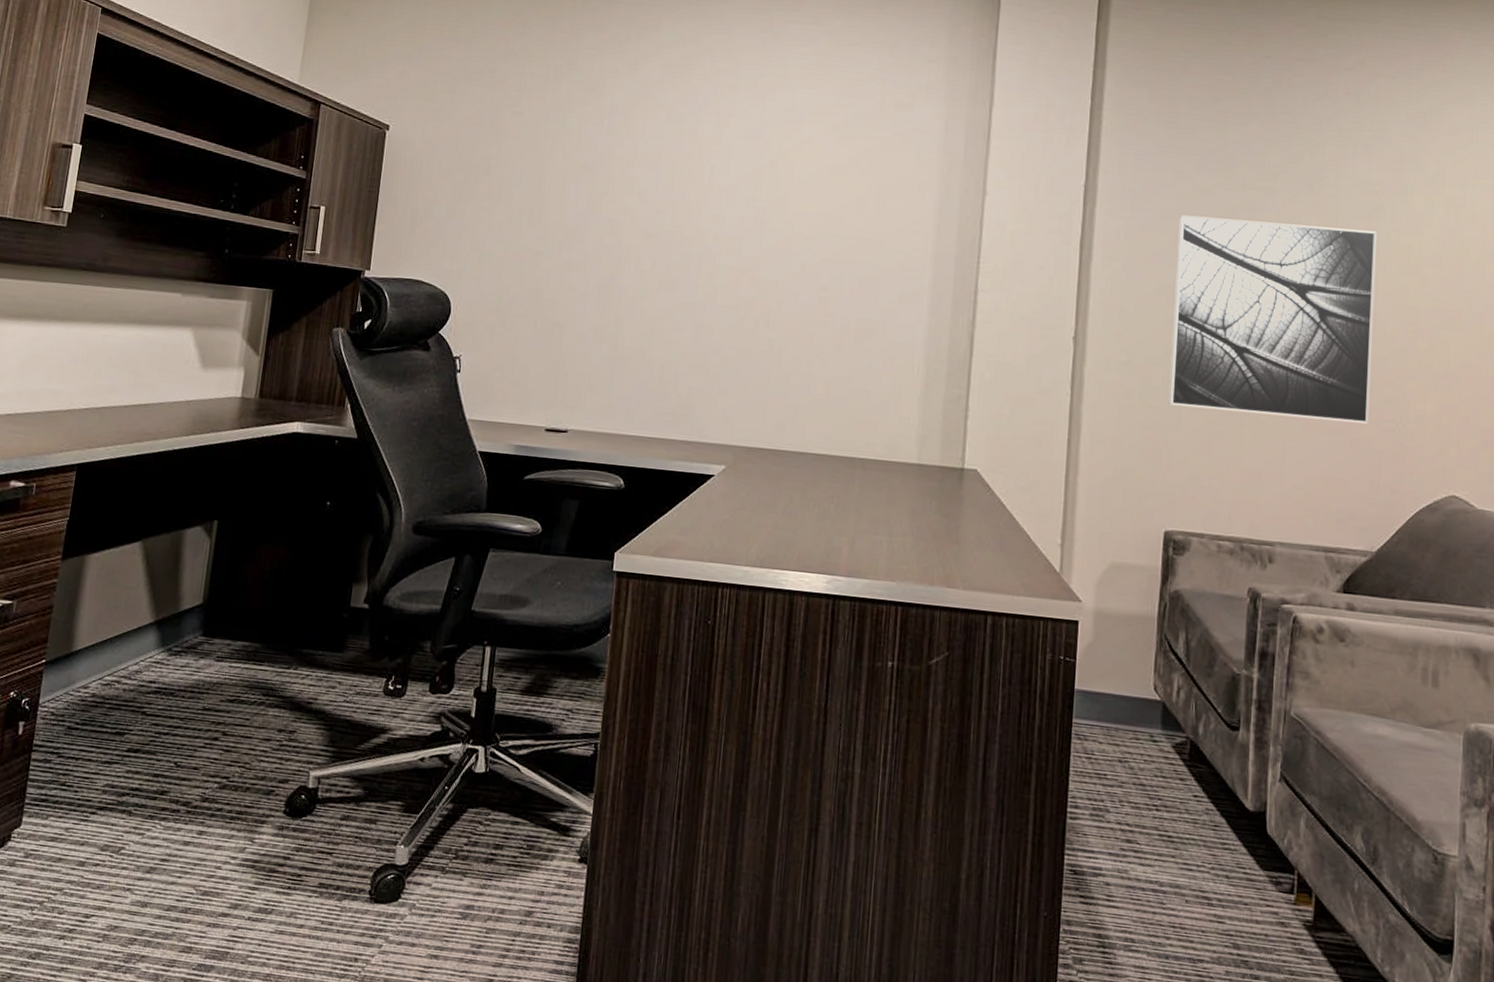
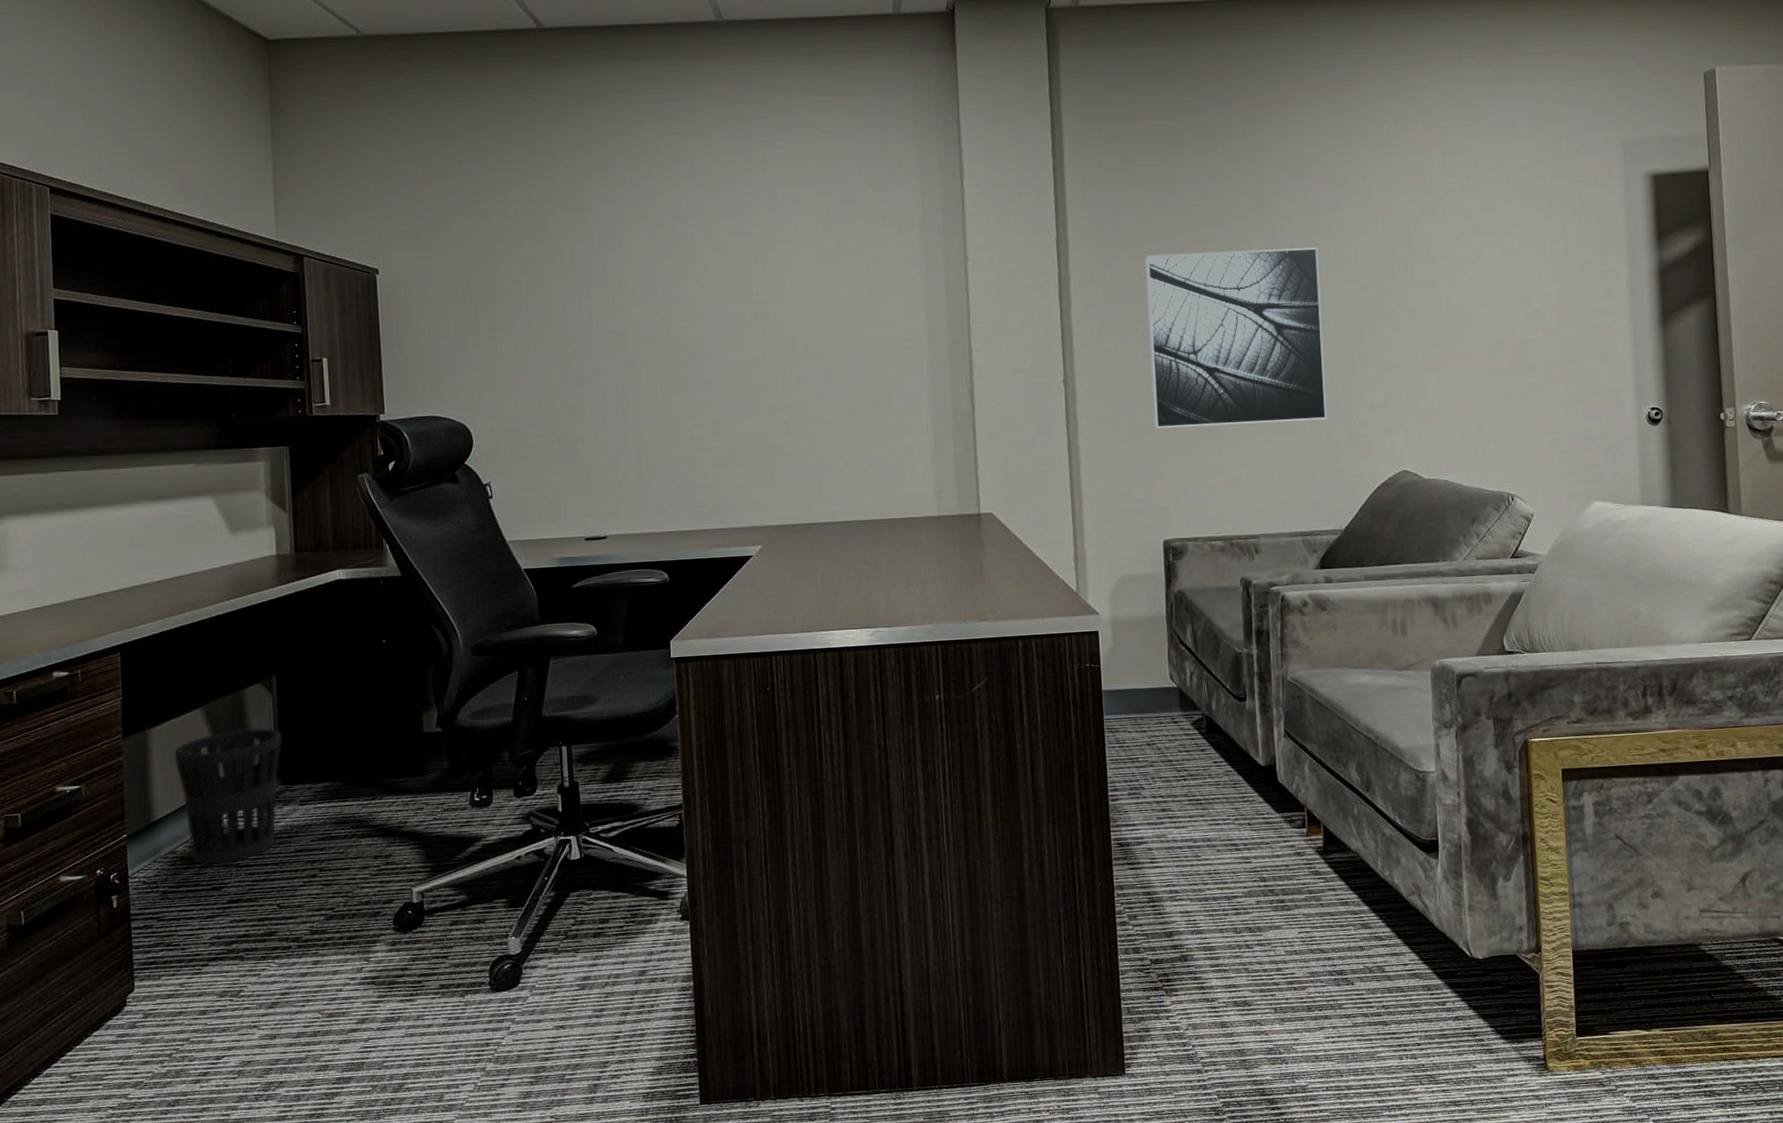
wastebasket: none [102,570,212,709] -> present [174,727,282,865]

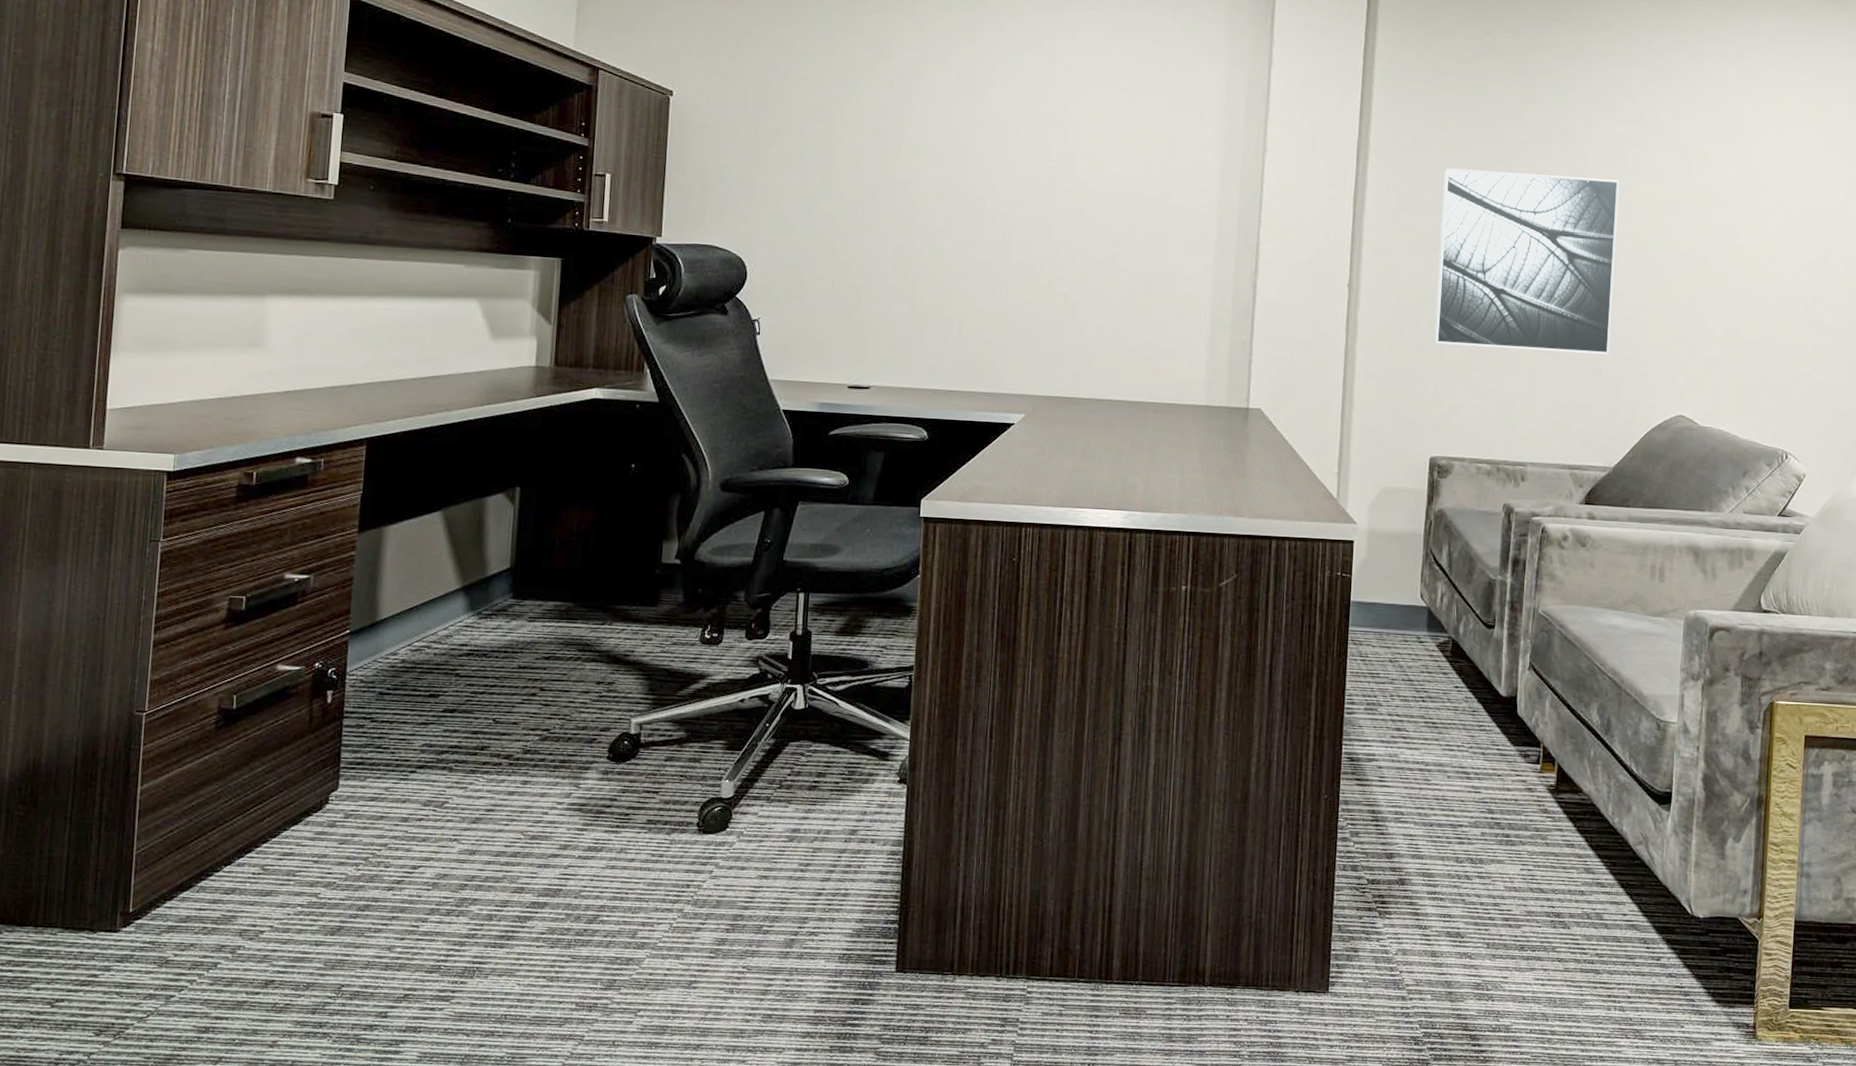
wastebasket: present [174,727,282,865] -> none [407,537,519,672]

